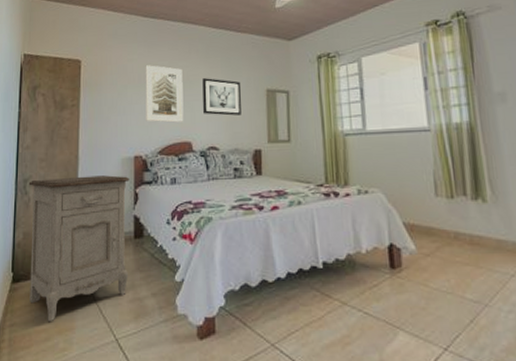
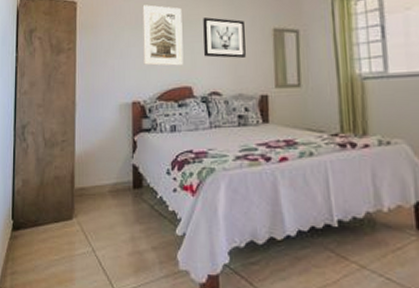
nightstand: present [28,175,130,322] -> none [27,122,128,272]

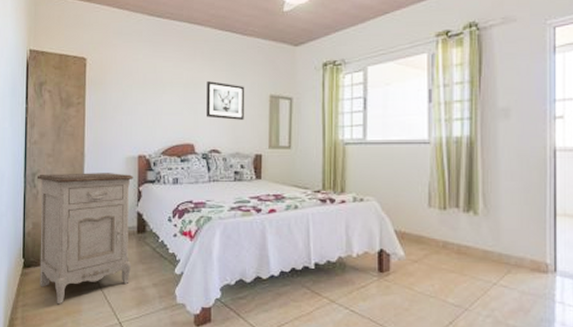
nightstand: none [27,122,128,272] -> present [37,173,133,305]
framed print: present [142,4,184,66] -> none [150,66,187,124]

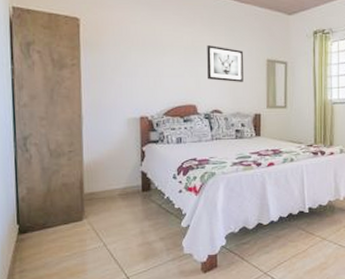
nightstand: present [37,173,133,305] -> none [29,134,137,267]

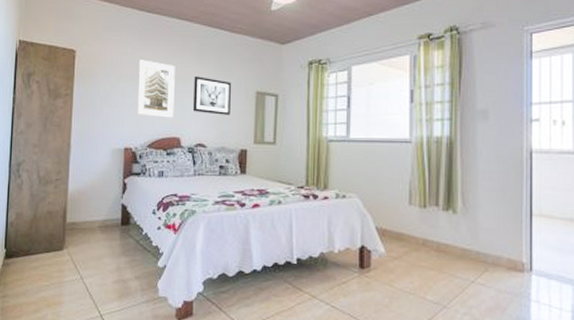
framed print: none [149,28,189,86] -> present [137,60,175,118]

